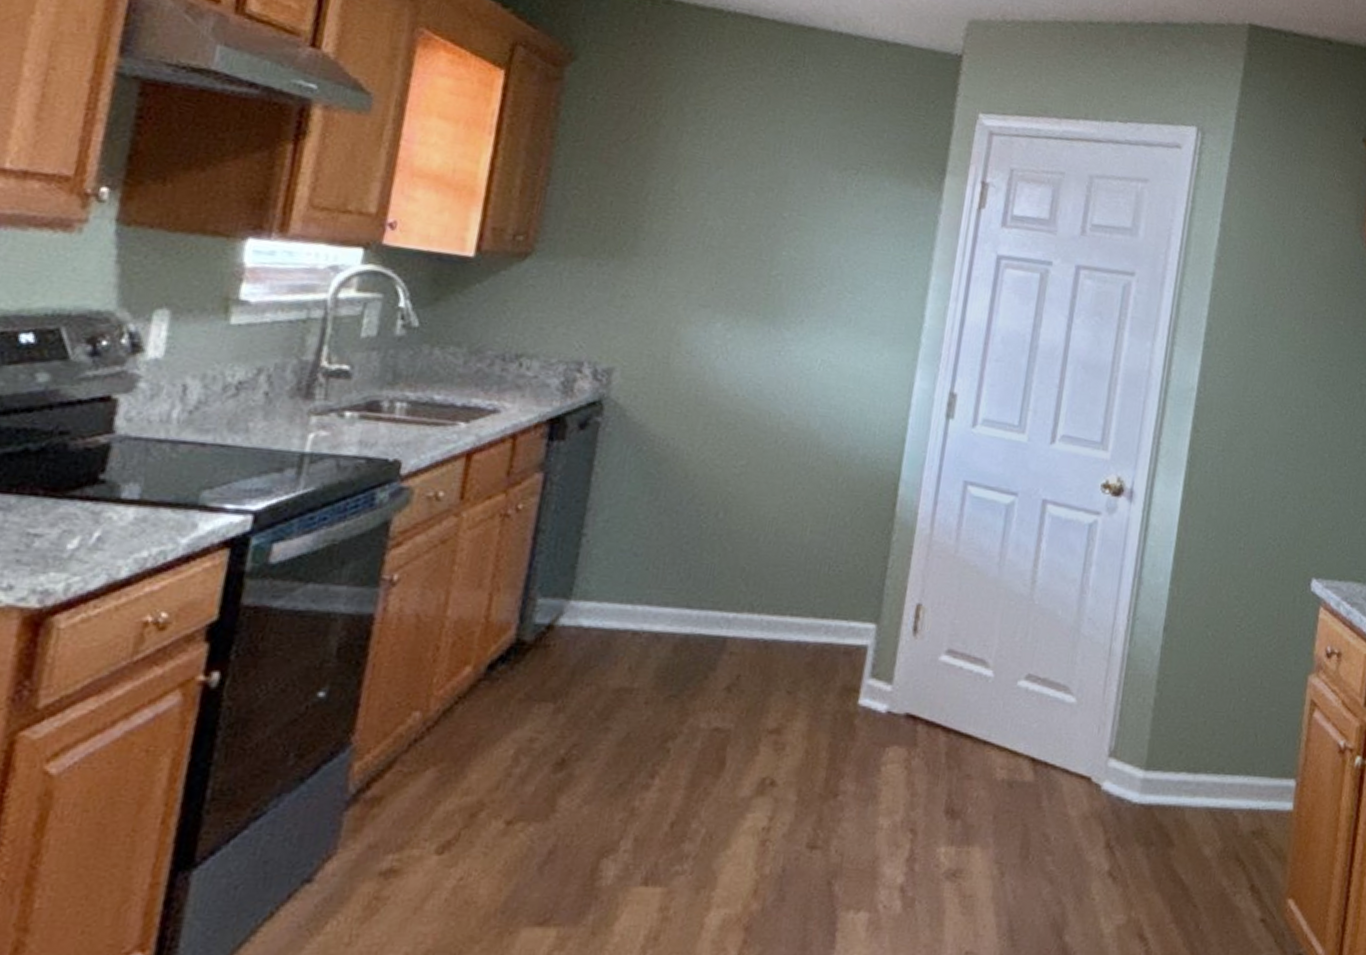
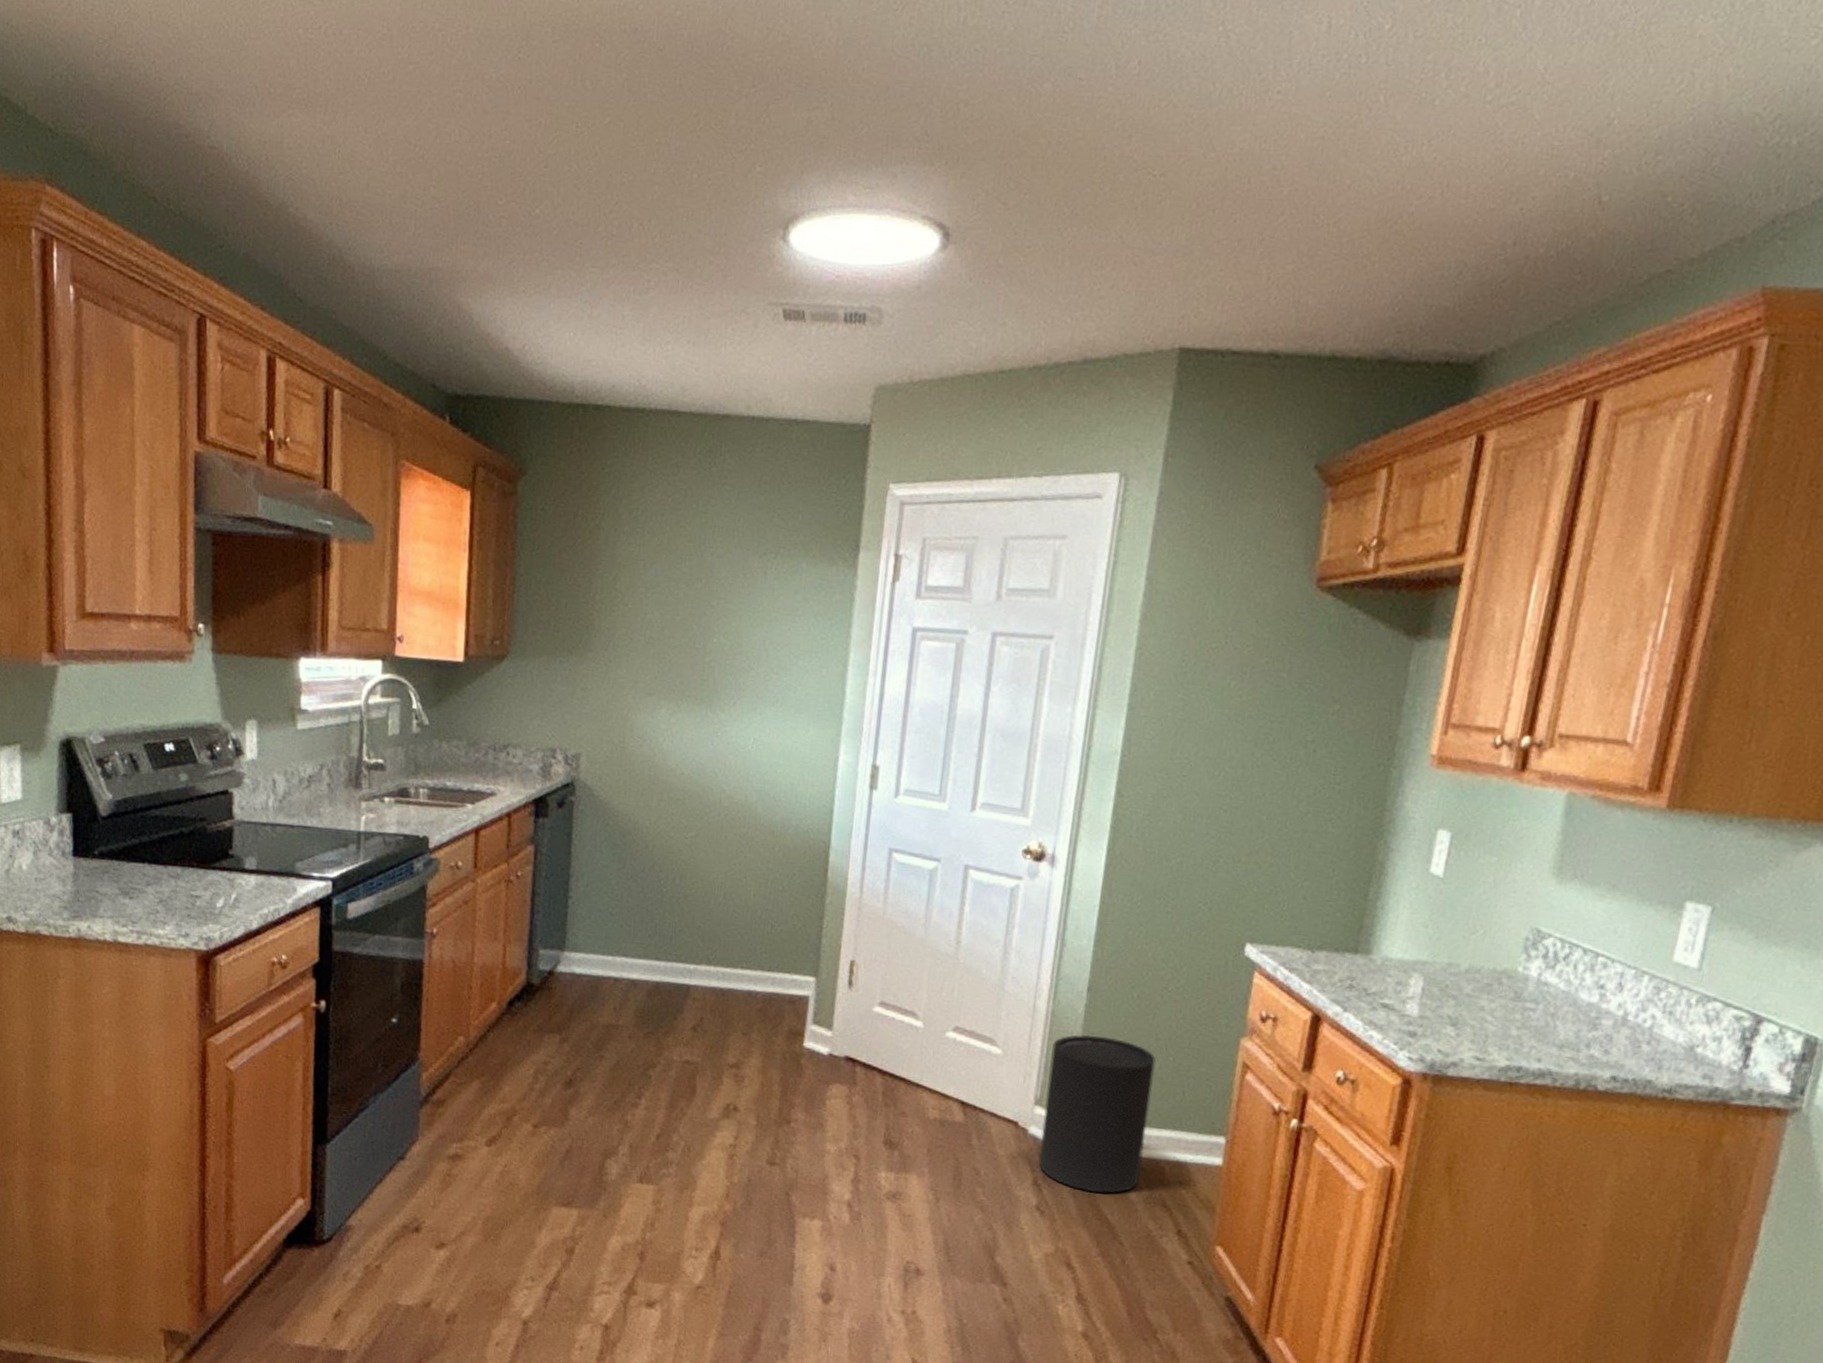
trash can: none [1111,677,1229,851] -> present [1038,1034,1156,1193]

